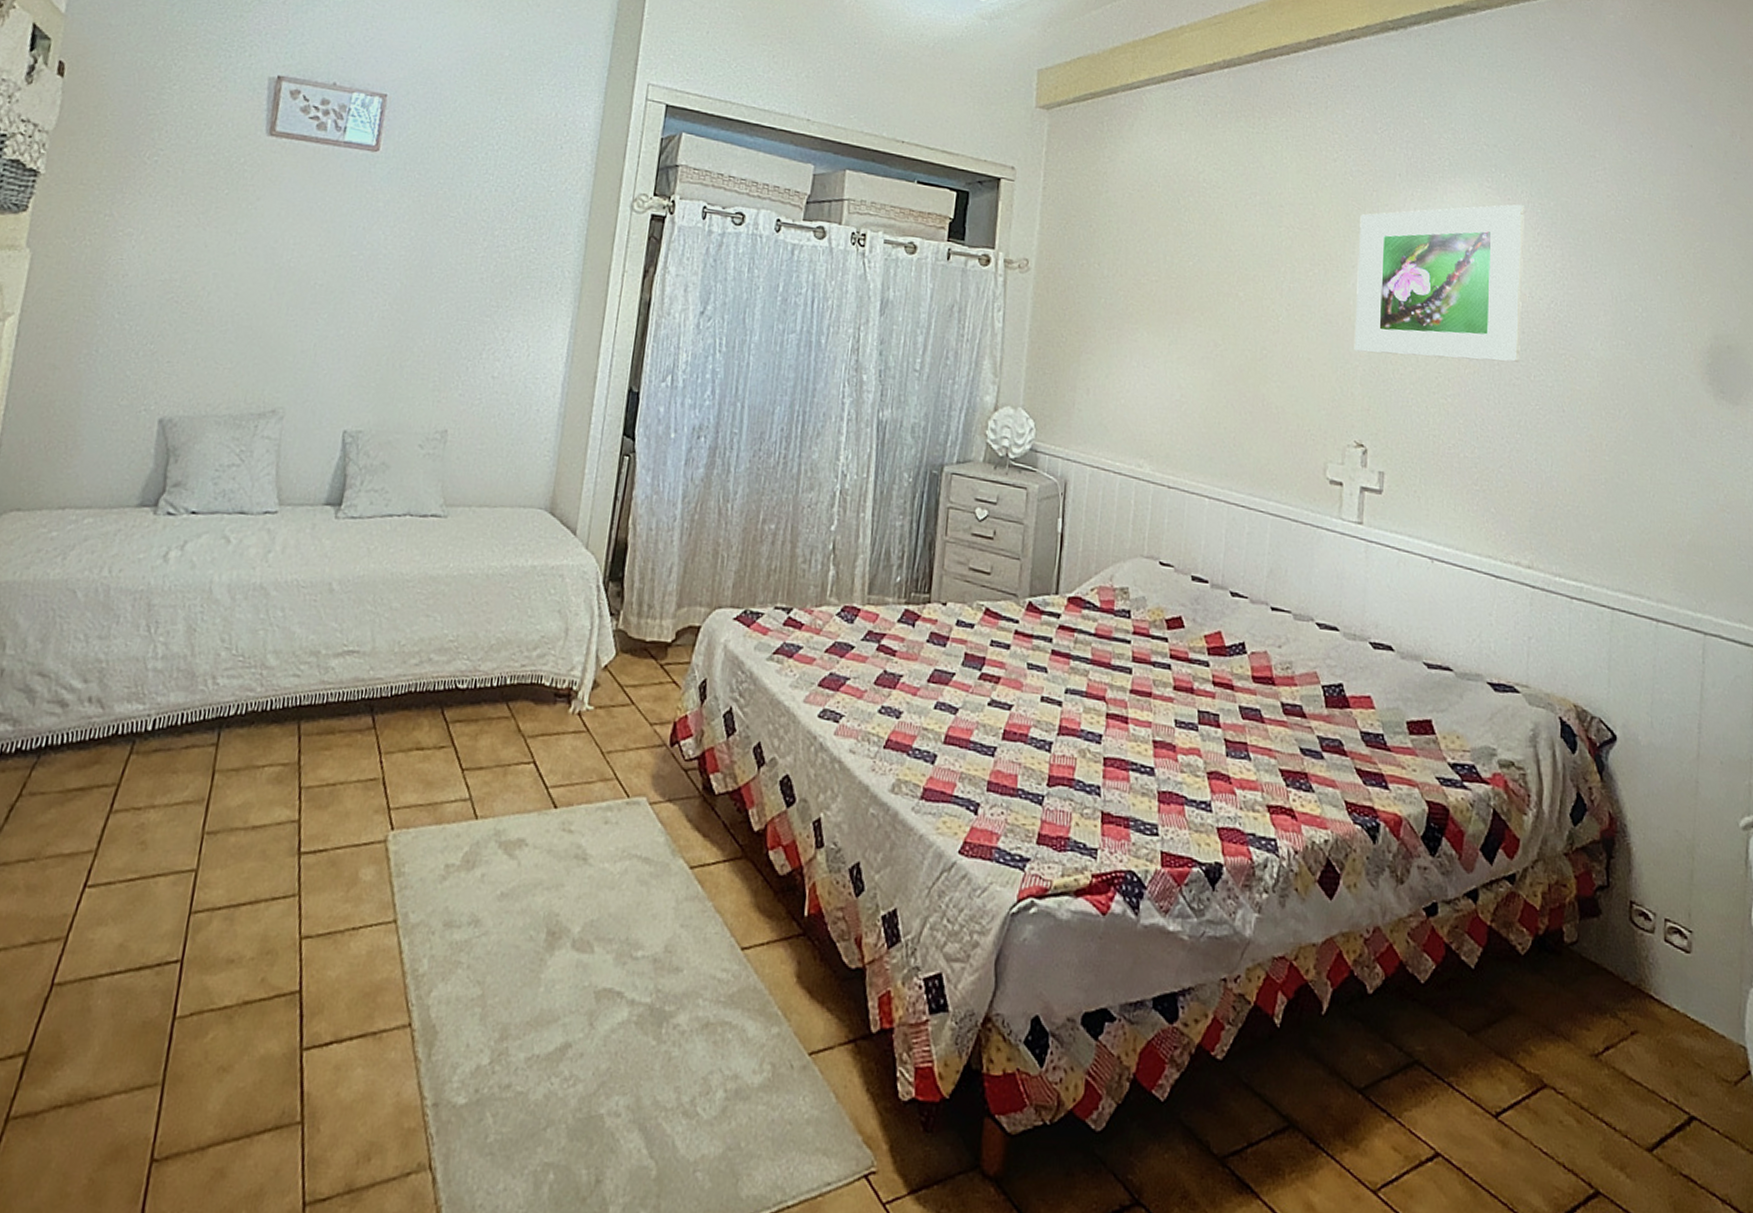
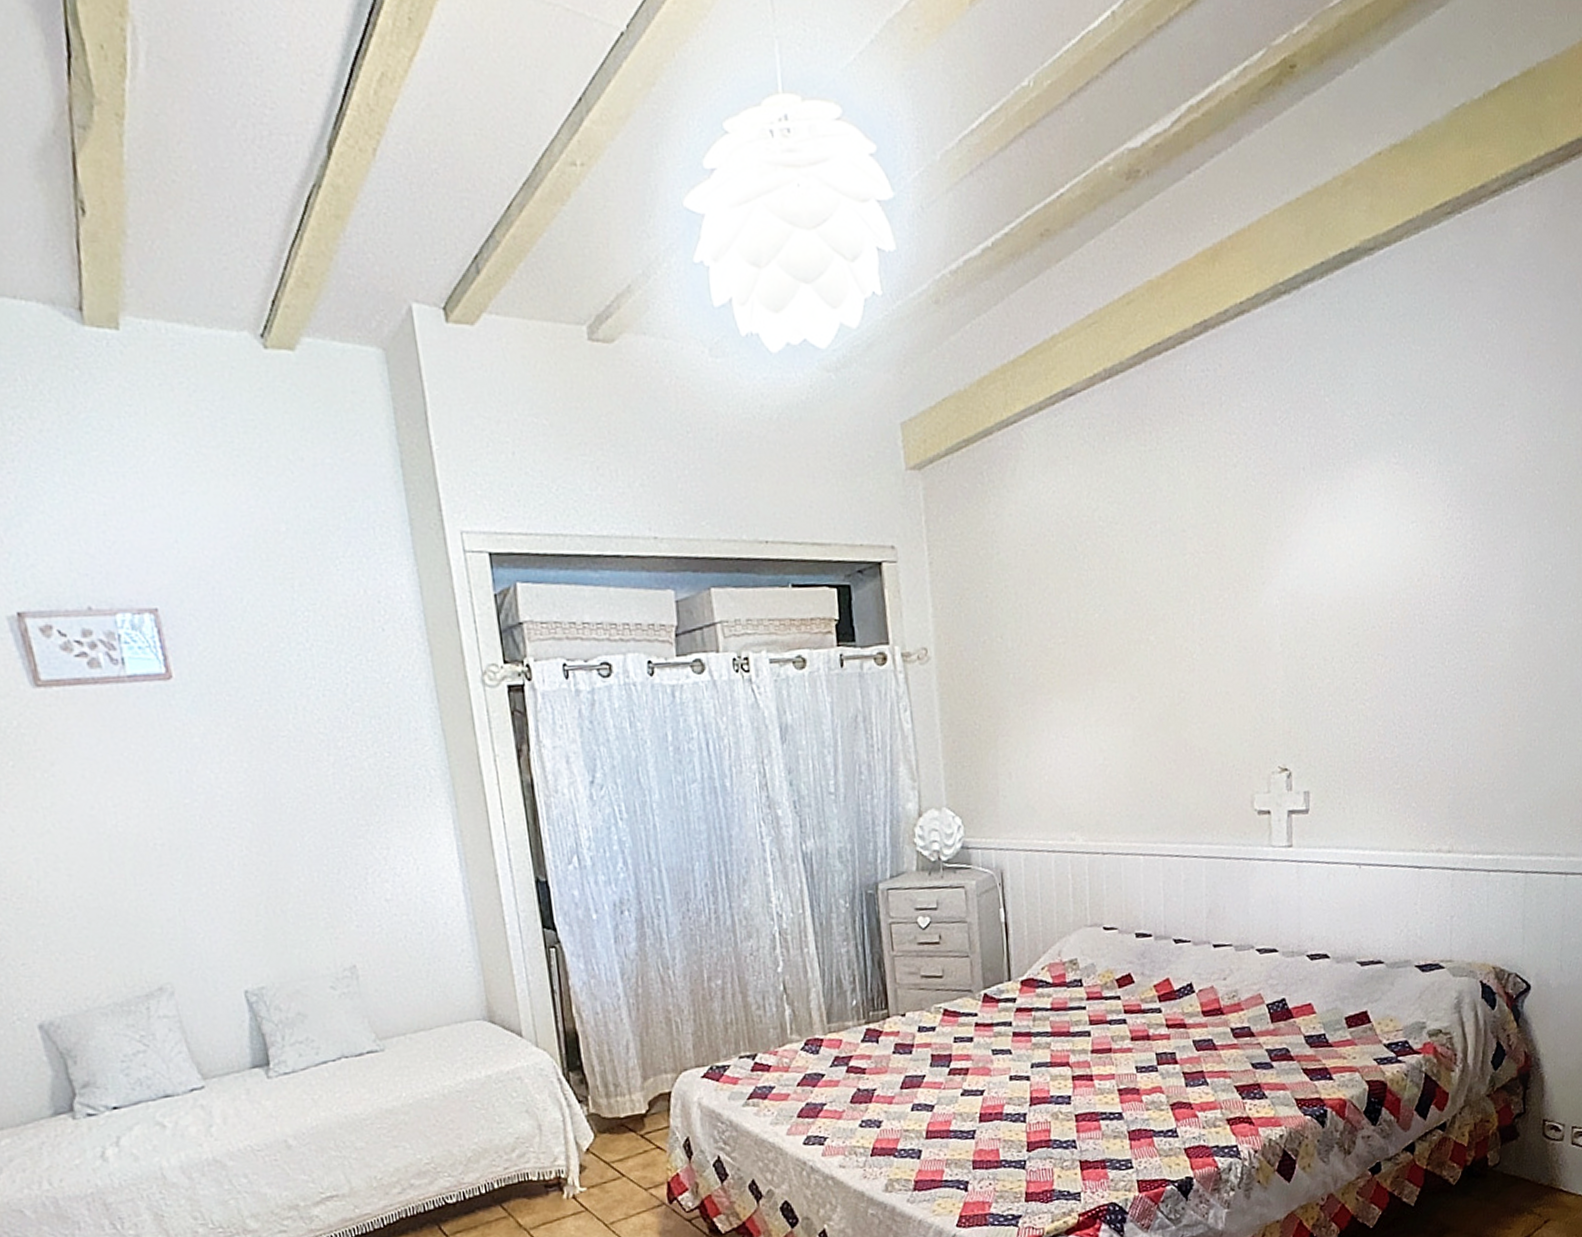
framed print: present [1354,204,1524,362] -> none [1266,477,1435,674]

